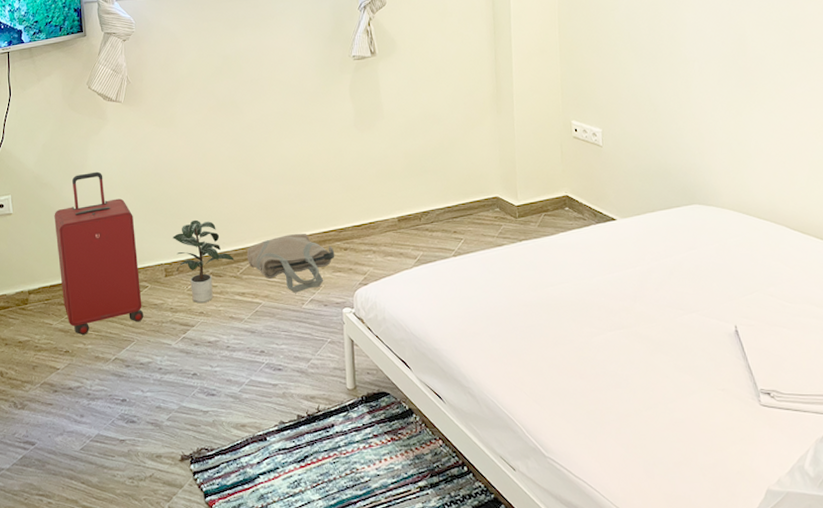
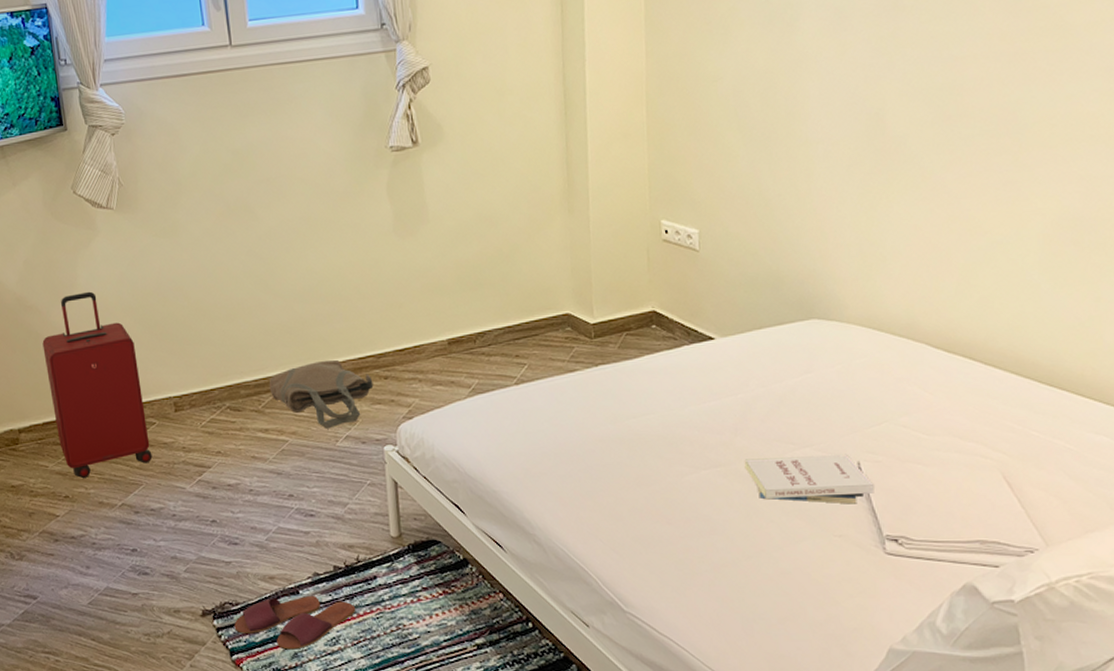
potted plant: present [172,219,235,304] -> none [181,345,255,442]
slippers: none [209,441,316,492] -> present [234,595,356,650]
books: none [643,318,749,362] -> present [744,454,874,504]

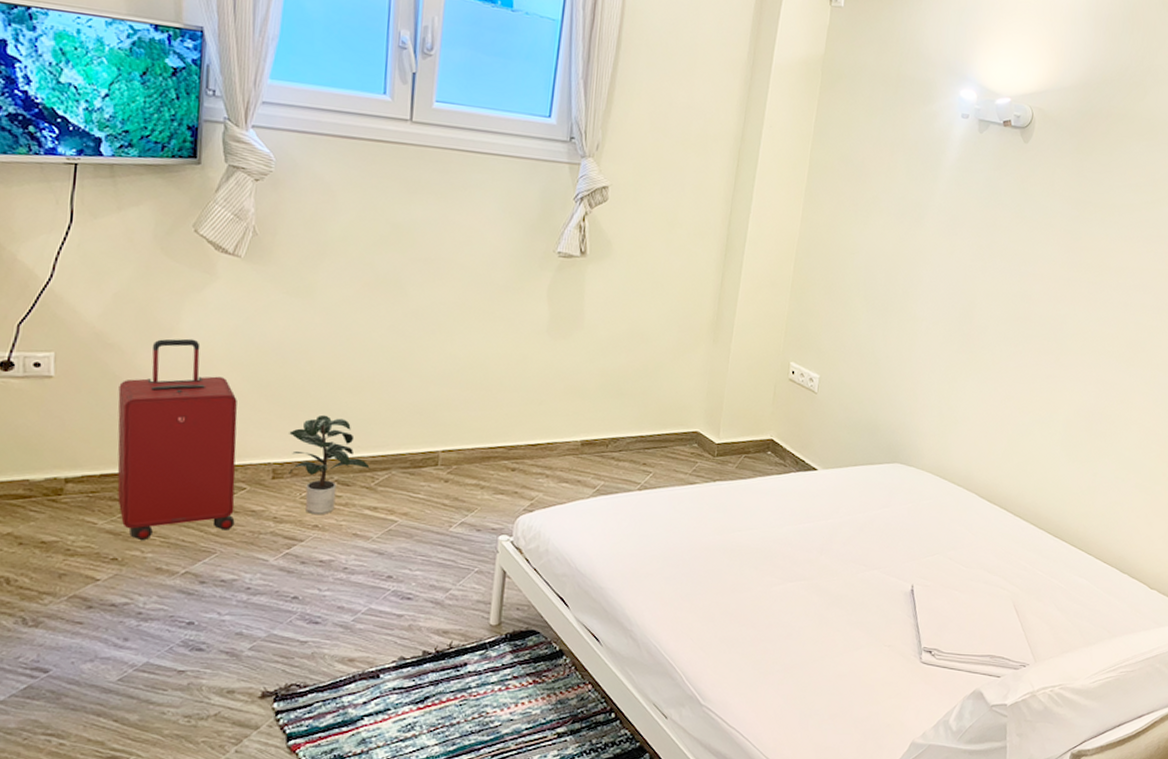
potted plant: none [181,345,255,442] -> present [289,415,370,515]
slippers: present [234,595,356,650] -> none [297,679,439,736]
tote bag: present [269,360,374,429] -> none [386,445,500,513]
books: present [744,454,874,504] -> none [824,575,921,620]

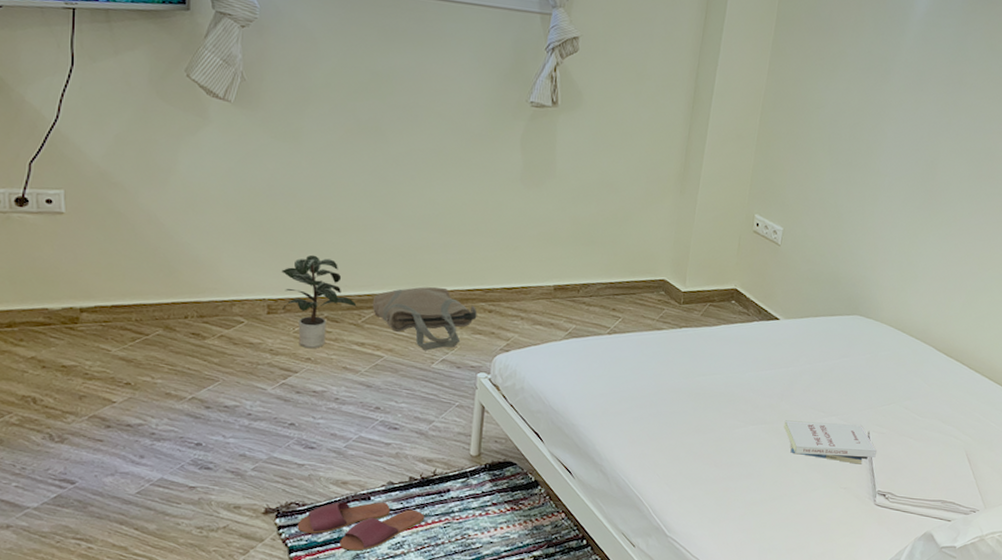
suitcase: present [117,338,238,540] -> none [124,179,235,367]
slippers: none [297,679,439,736] -> present [297,502,425,551]
tote bag: none [386,445,500,513] -> present [372,286,477,351]
books: none [824,575,921,620] -> present [784,420,877,464]

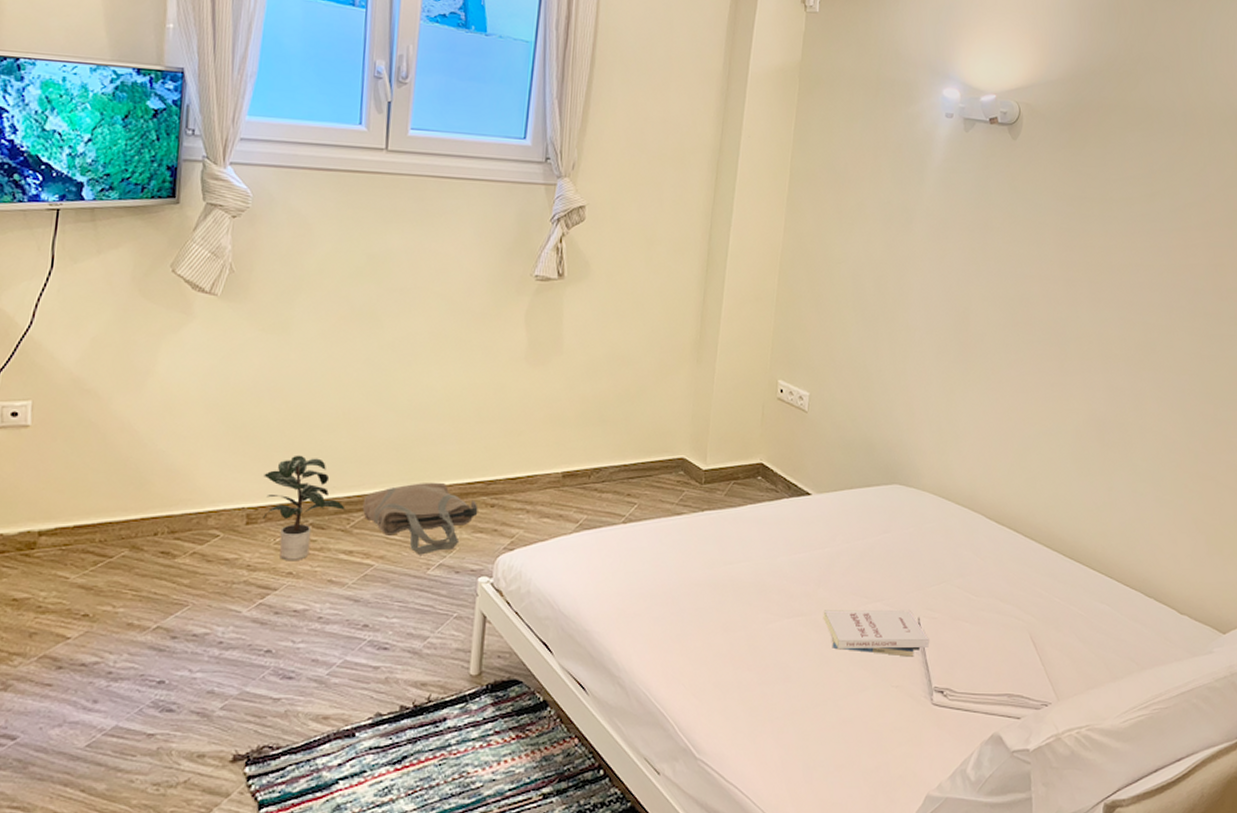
slippers: present [297,502,425,551] -> none [269,738,418,801]

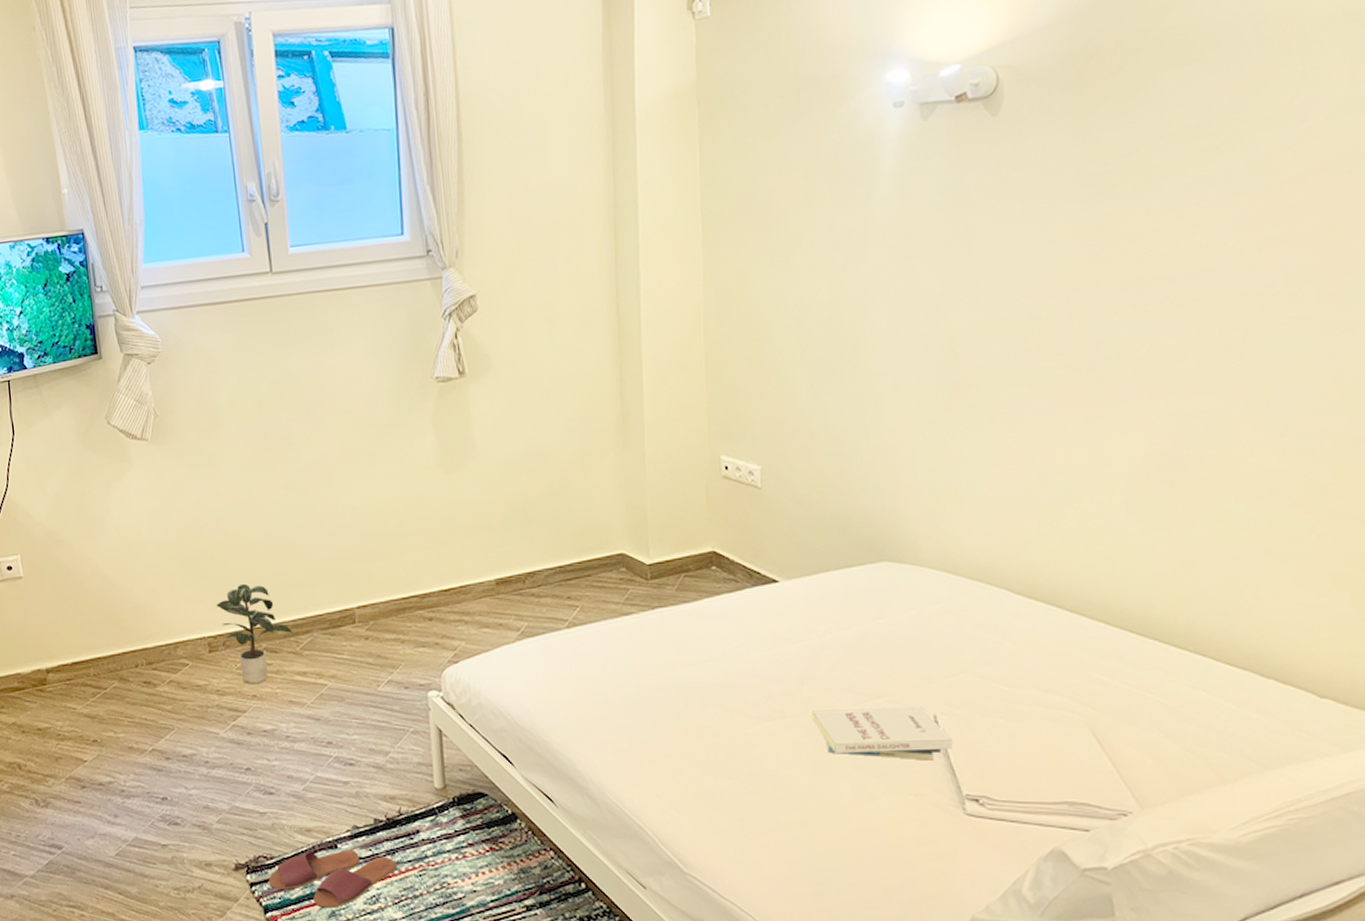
slippers: none [269,738,418,801] -> present [268,849,398,908]
tote bag: present [362,482,478,555] -> none [307,599,417,672]

